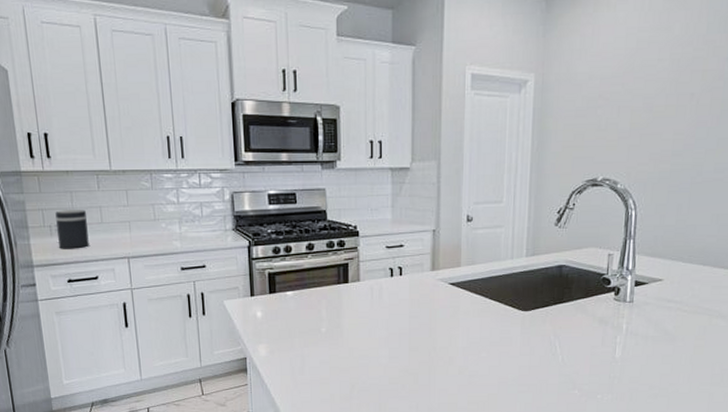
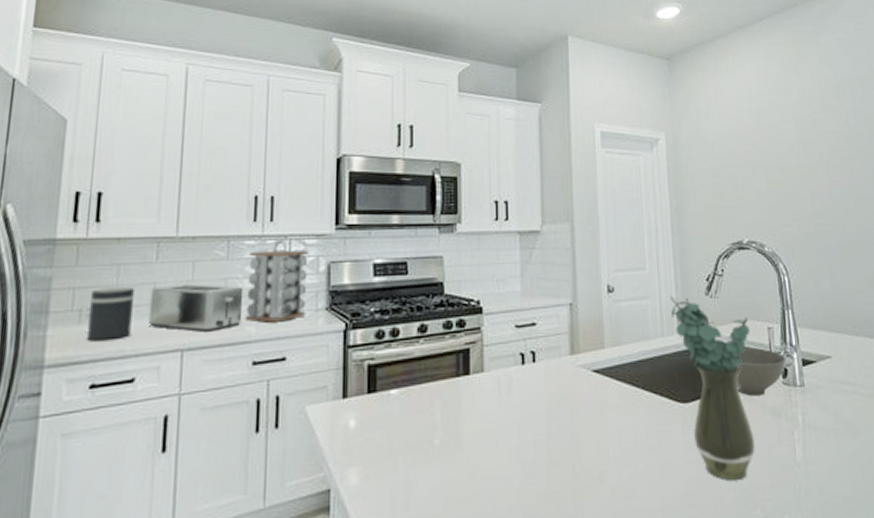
toaster: none [98,208,169,245] -> present [149,283,244,332]
spice rack: none [168,174,218,239] -> present [246,240,308,323]
vase: none [522,225,592,369] -> present [670,296,755,480]
bowl: none [566,270,621,308] -> present [725,347,787,396]

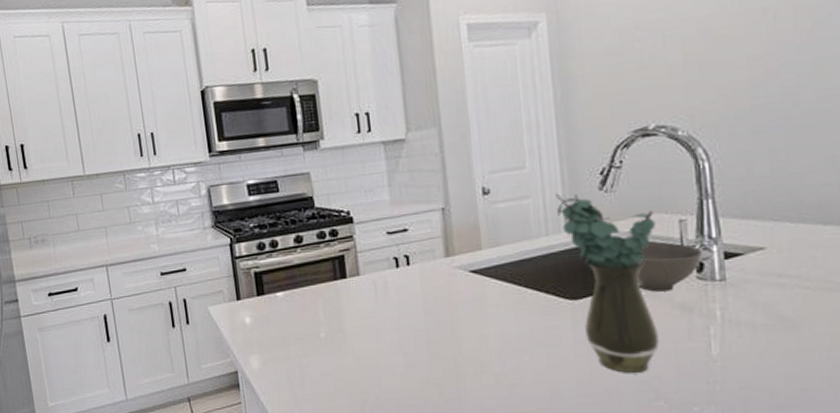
cylinder: present [87,287,134,342] -> none [34,218,67,262]
toaster: present [149,283,244,332] -> none [75,212,146,251]
spice rack: present [246,240,308,323] -> none [142,170,197,241]

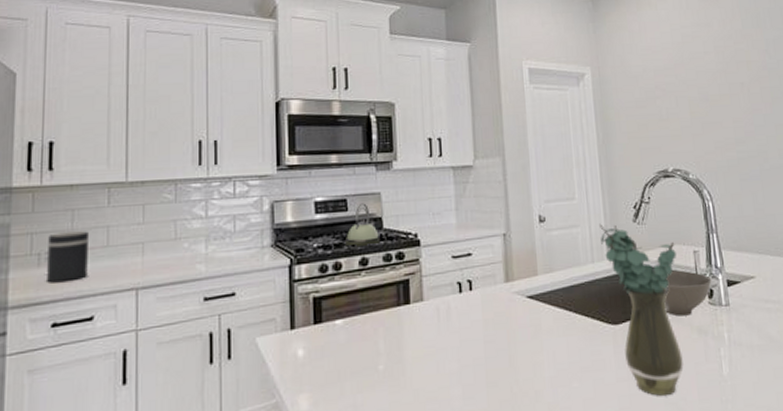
cylinder: none [34,218,67,262] -> present [47,231,88,283]
kettle: none [278,183,314,227] -> present [344,203,381,248]

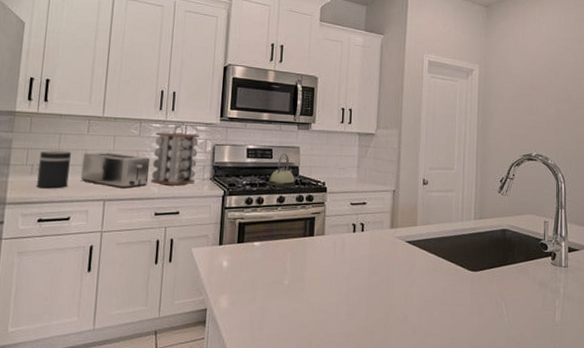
toaster: none [104,226,192,271] -> present [81,152,151,189]
spice rack: none [196,182,253,261] -> present [151,125,199,186]
vase: present [599,224,684,396] -> none [470,191,530,331]
bowl: present [653,270,712,317] -> none [509,234,556,271]

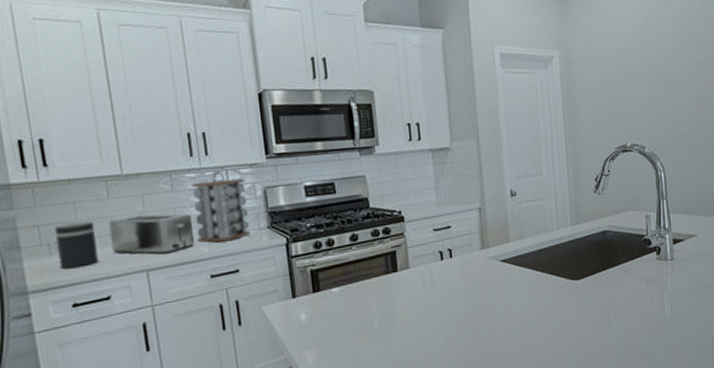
kettle: present [267,154,296,189] -> none [335,185,368,226]

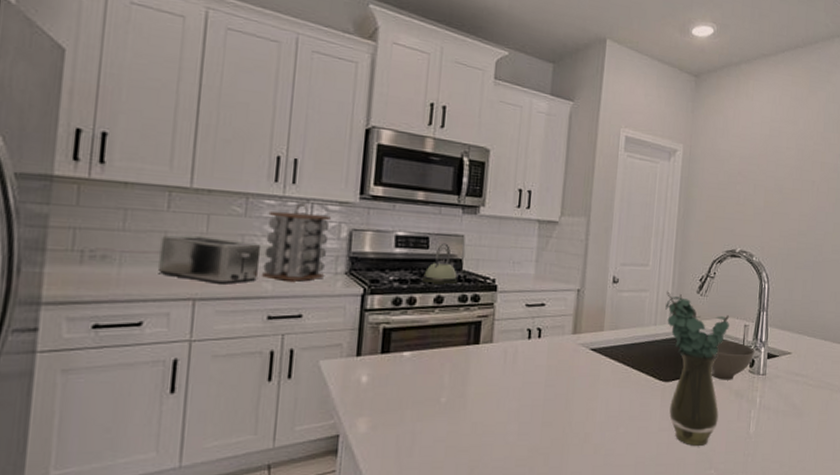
cylinder: present [55,221,99,270] -> none [90,231,143,284]
kettle: none [335,185,368,226] -> present [421,243,459,286]
vase: none [564,195,633,335] -> present [665,291,730,446]
bowl: none [610,232,660,271] -> present [706,339,755,380]

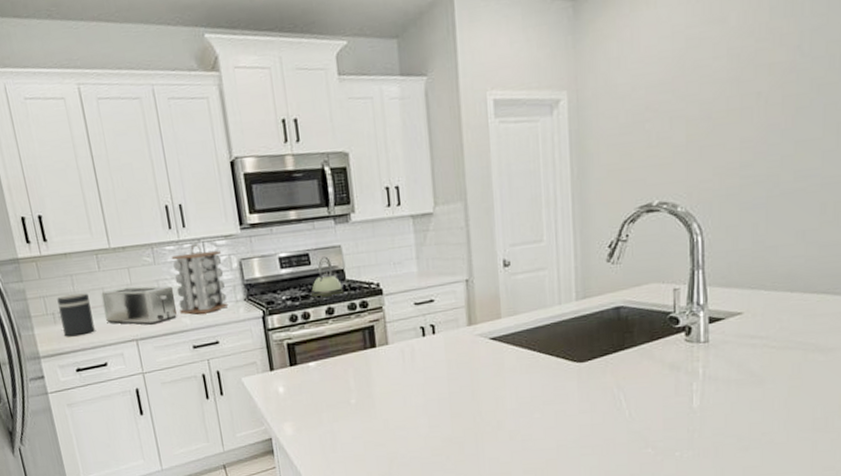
cylinder: none [90,231,143,284] -> present [57,293,95,337]
vase: present [665,291,730,446] -> none [569,265,653,426]
bowl: present [706,339,755,380] -> none [625,308,691,354]

